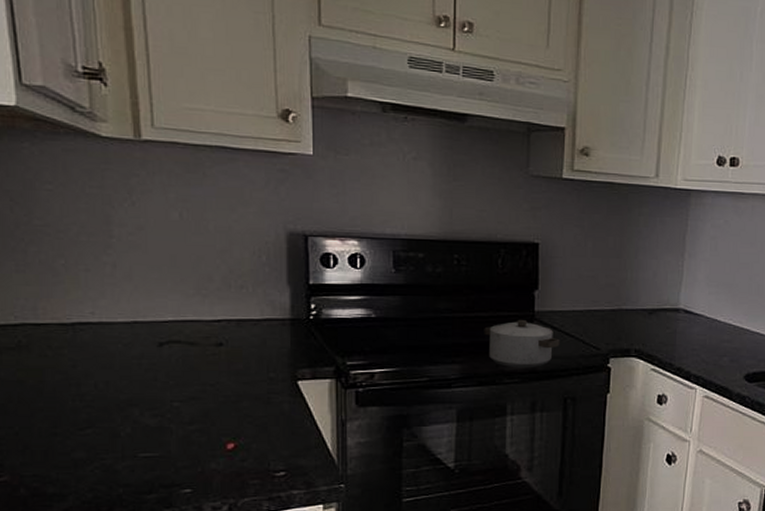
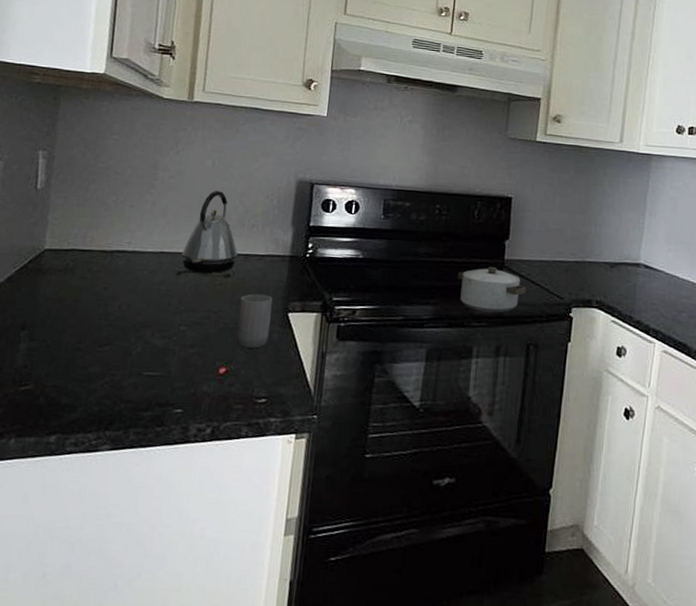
kettle: none [159,248,228,343] -> present [181,191,238,274]
cup: none [240,362,279,421] -> present [236,294,273,349]

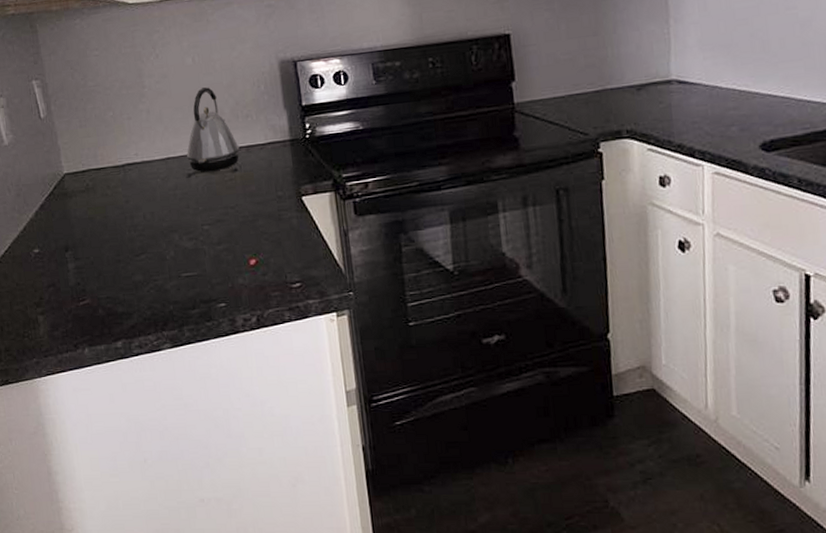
cup: present [236,294,273,349] -> none [253,182,289,238]
cooking pot: present [457,266,526,313] -> none [466,113,545,164]

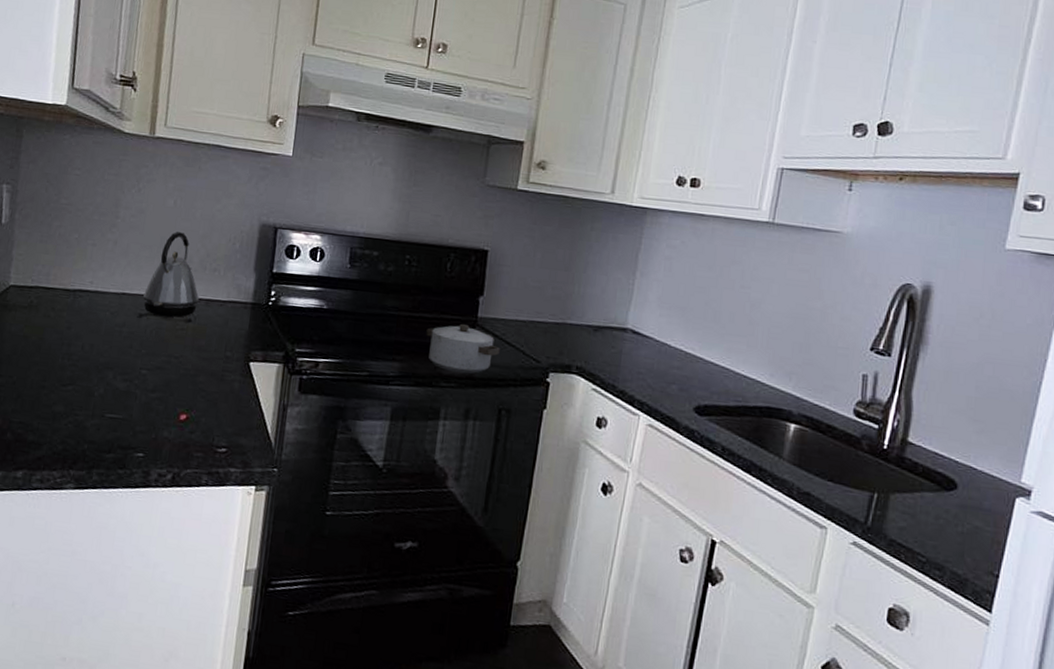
cooking pot: none [466,113,545,164] -> present [426,323,500,374]

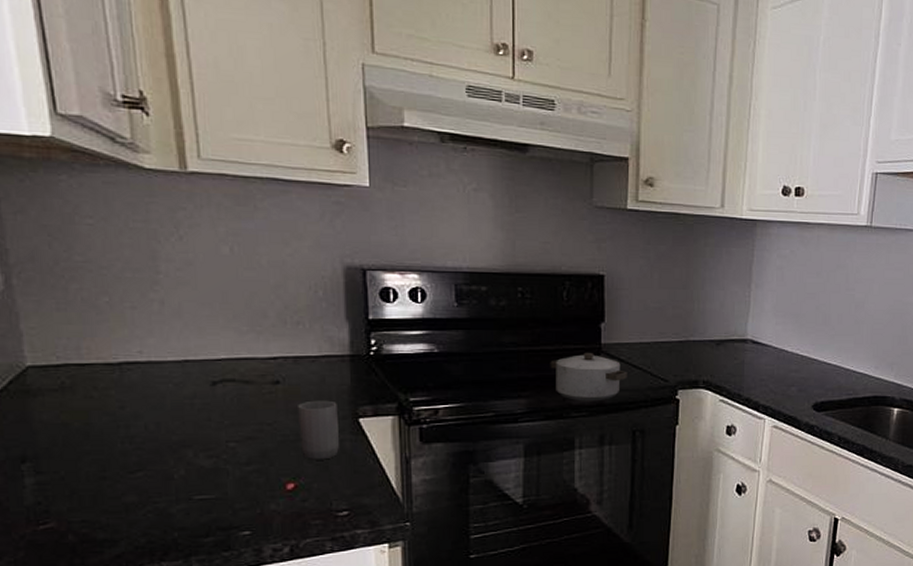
kettle: present [142,232,199,318] -> none [211,284,285,382]
cup: none [197,340,234,397] -> present [298,400,340,460]

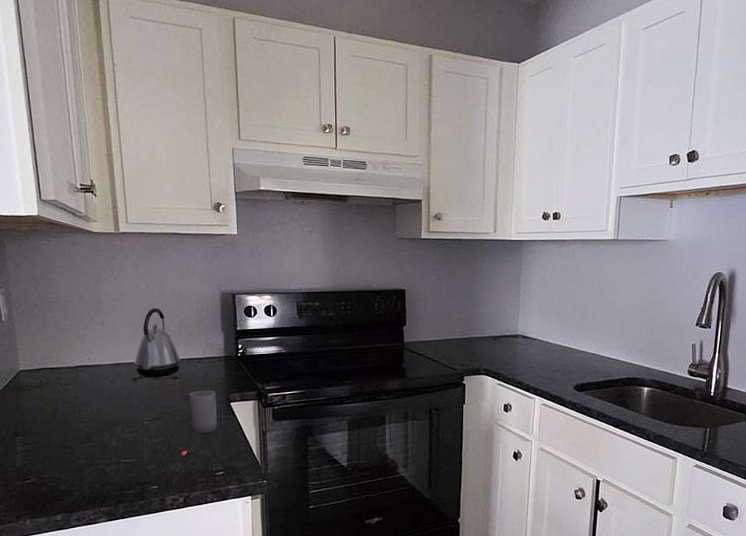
kettle: none [211,284,285,382] -> present [133,308,181,378]
cooking pot: present [550,352,627,402] -> none [366,349,425,387]

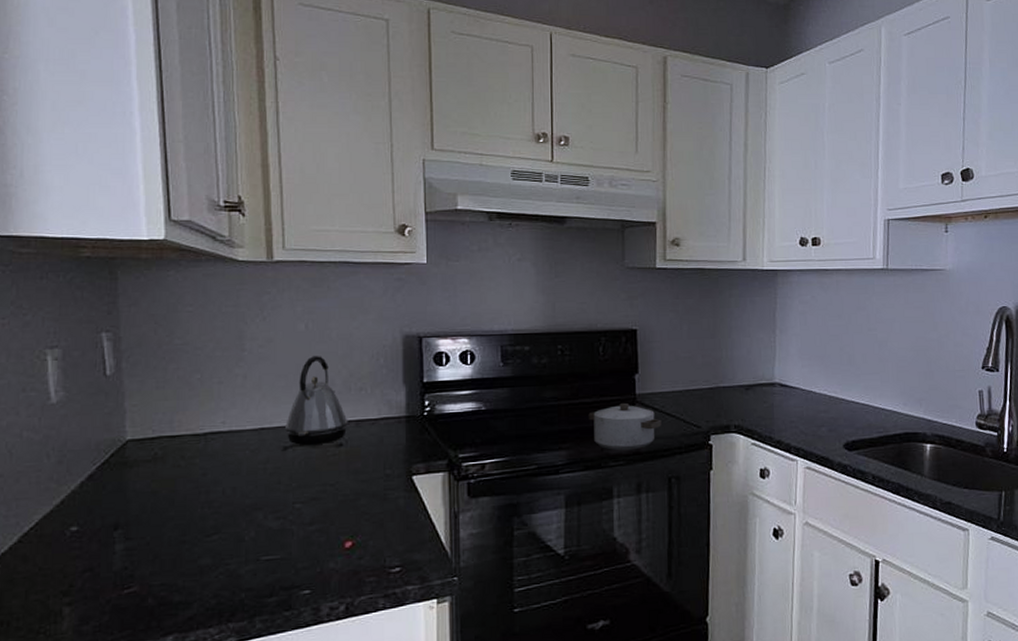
cup: present [189,390,218,434] -> none [358,460,395,518]
cooking pot: none [366,349,425,387] -> present [588,402,662,451]

